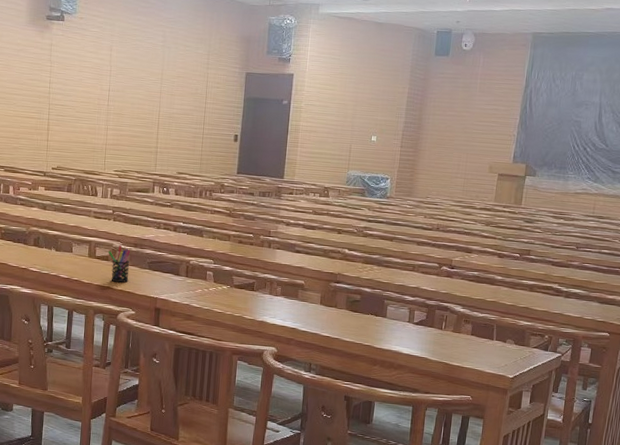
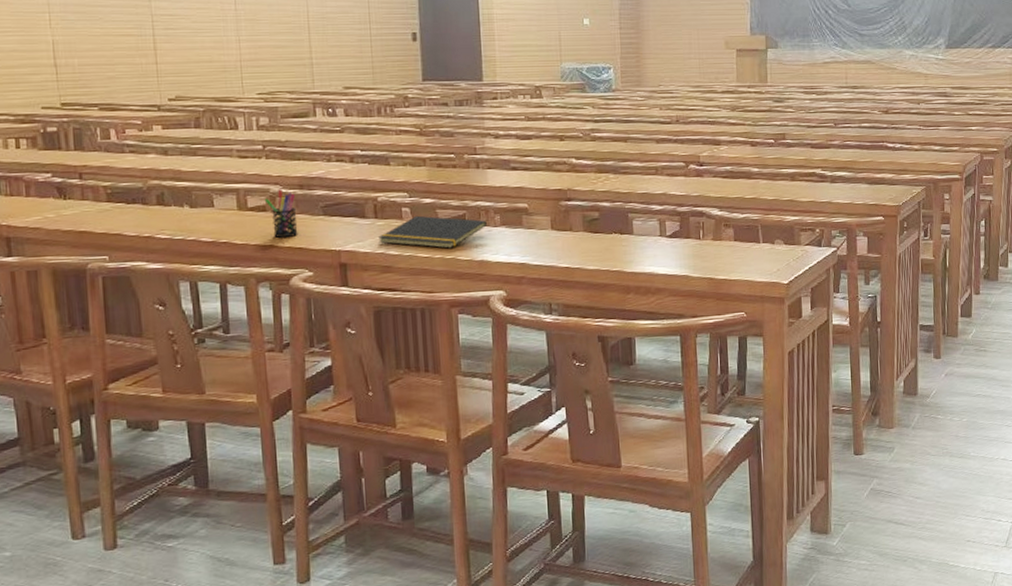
notepad: none [186,279,270,308] -> present [378,215,487,249]

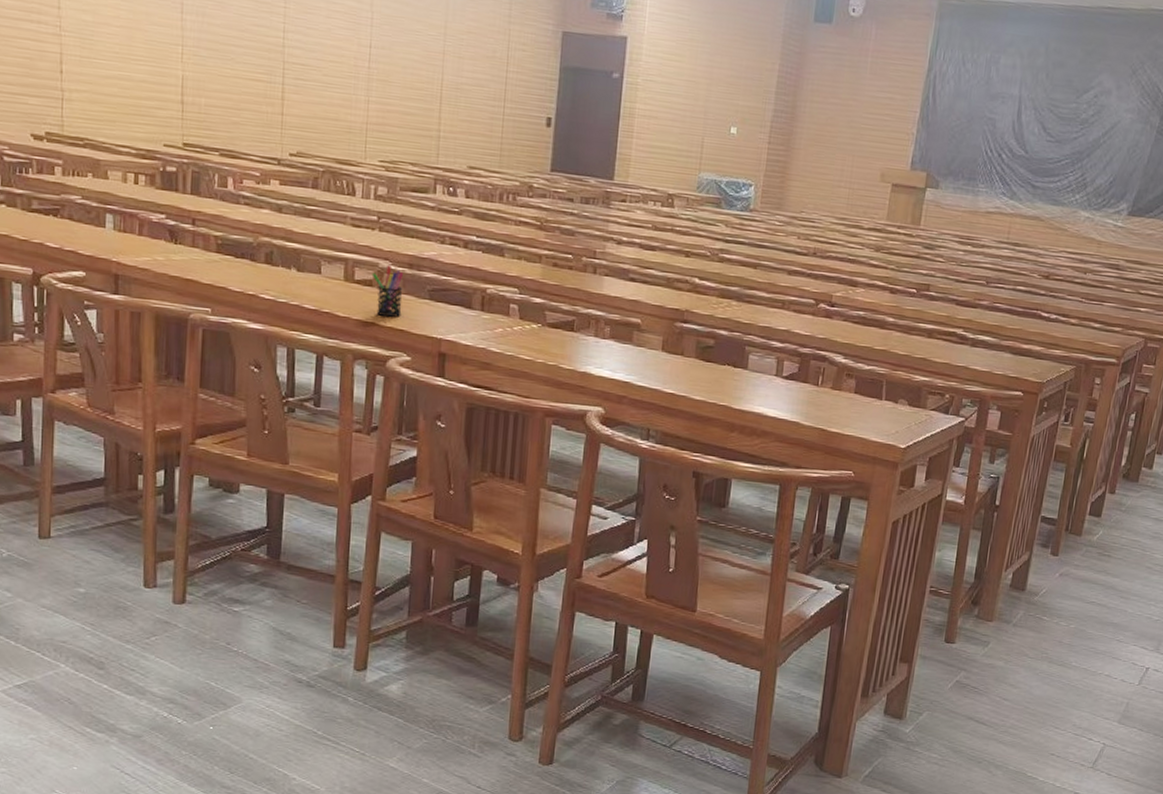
notepad: present [378,215,487,249] -> none [481,314,595,355]

